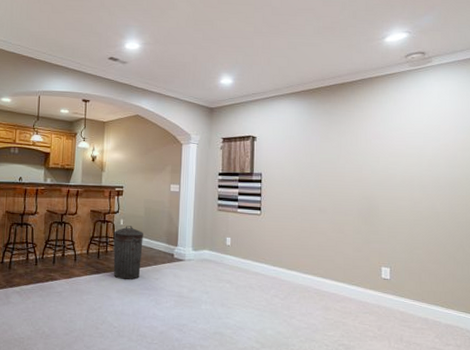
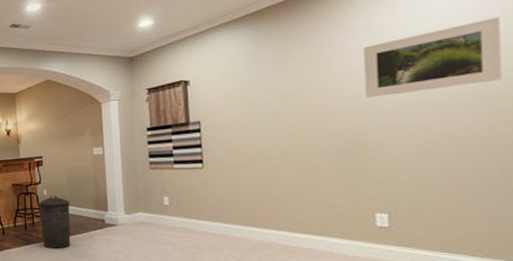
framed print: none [380,127,462,174] -> present [364,17,502,98]

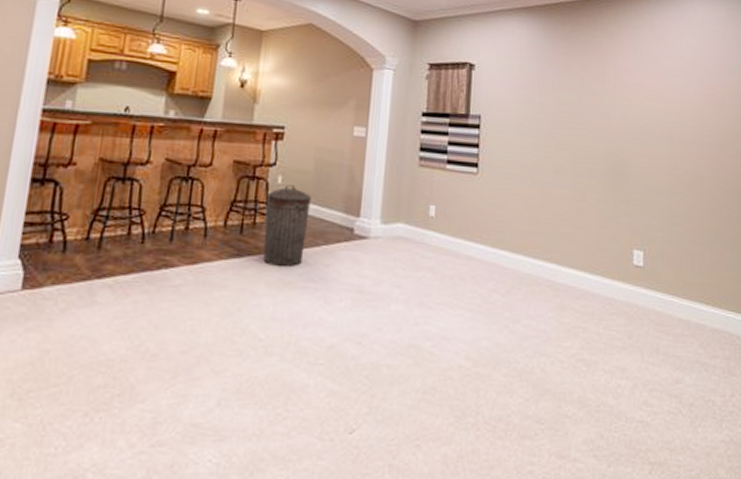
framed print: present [364,17,502,98] -> none [632,65,730,126]

